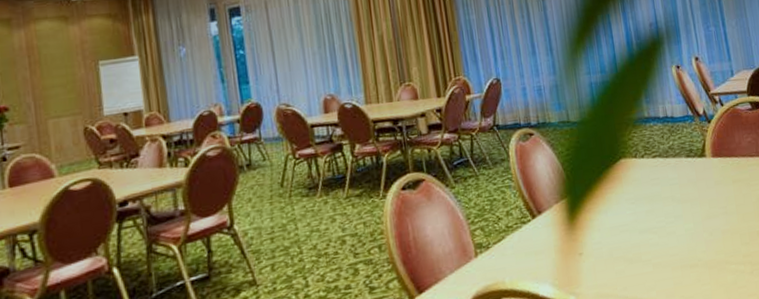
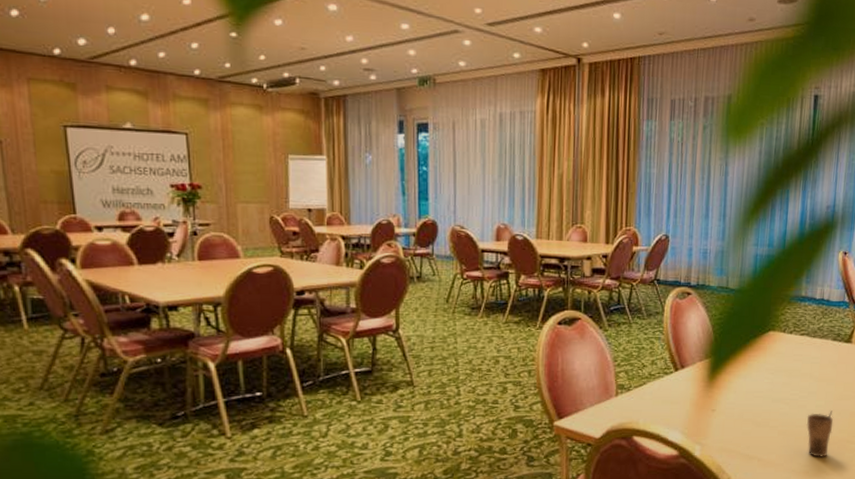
cup: none [678,232,710,286] -> present [806,410,834,457]

